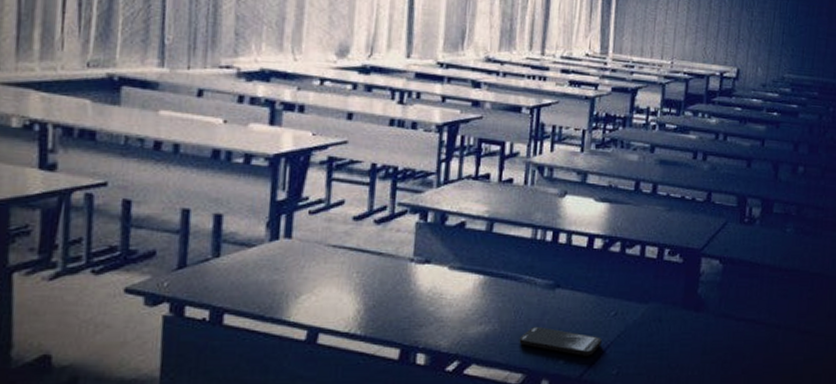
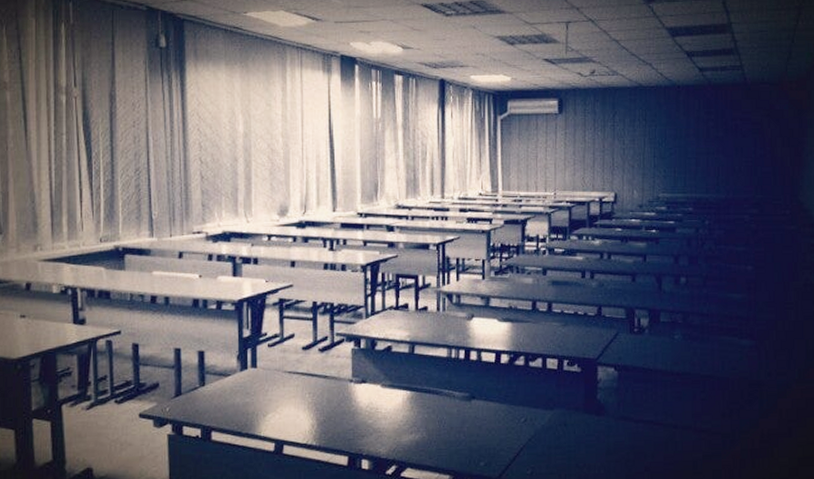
smartphone: present [519,326,602,356] -> none [444,433,515,458]

